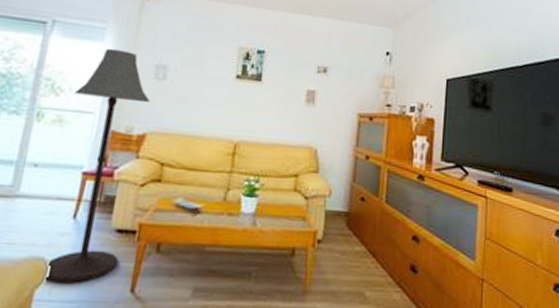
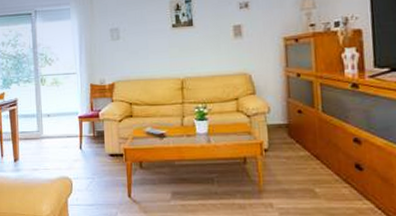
floor lamp: present [45,48,151,284] -> none [60,22,116,193]

